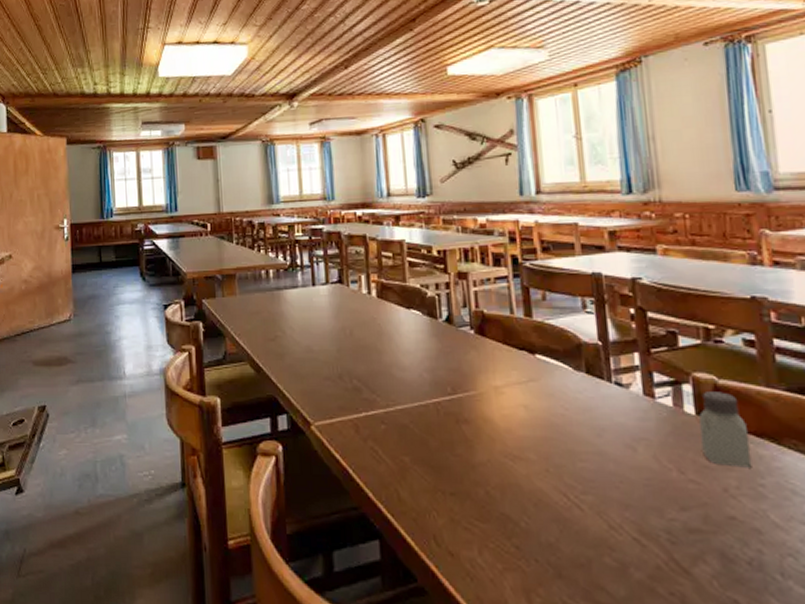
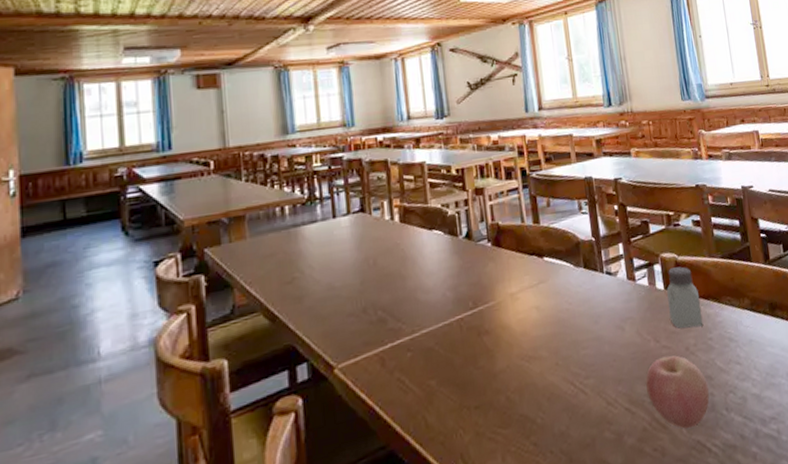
apple: none [663,492,756,583] -> present [645,355,710,429]

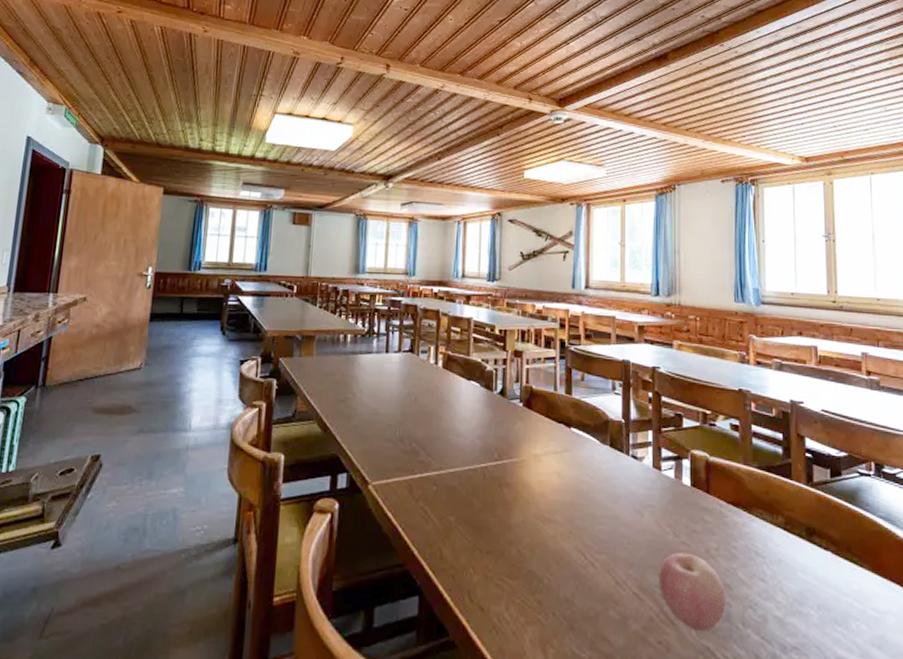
saltshaker: present [666,266,704,329] -> none [693,466,729,533]

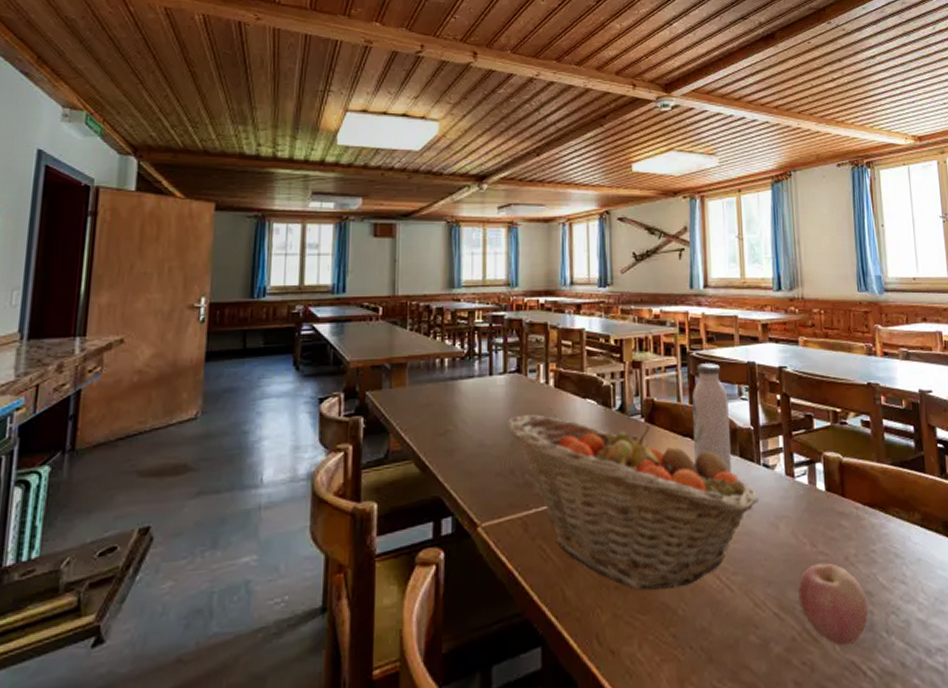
fruit basket: none [399,390,627,559] -> present [507,414,760,590]
water bottle: none [567,358,602,461] -> present [691,363,731,474]

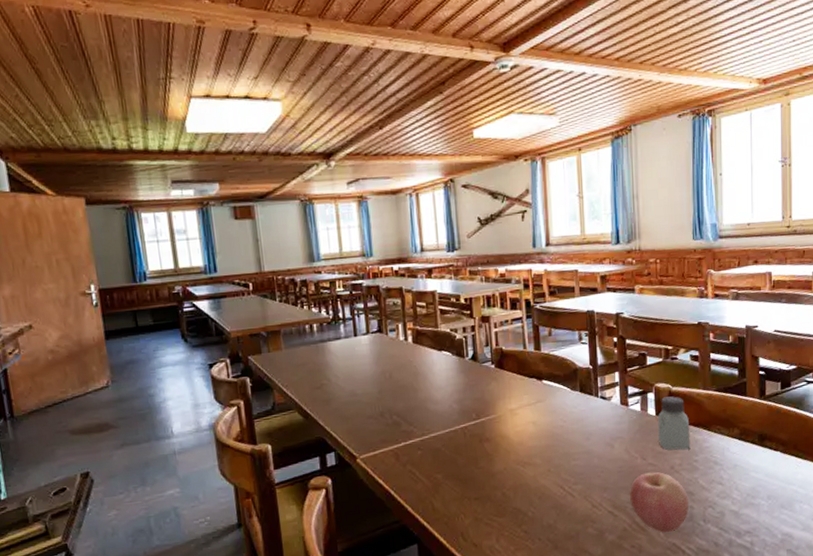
fruit basket: present [507,414,760,590] -> none [374,367,597,500]
water bottle: present [691,363,731,474] -> none [536,313,572,406]
saltshaker: none [828,468,867,537] -> present [658,396,691,450]

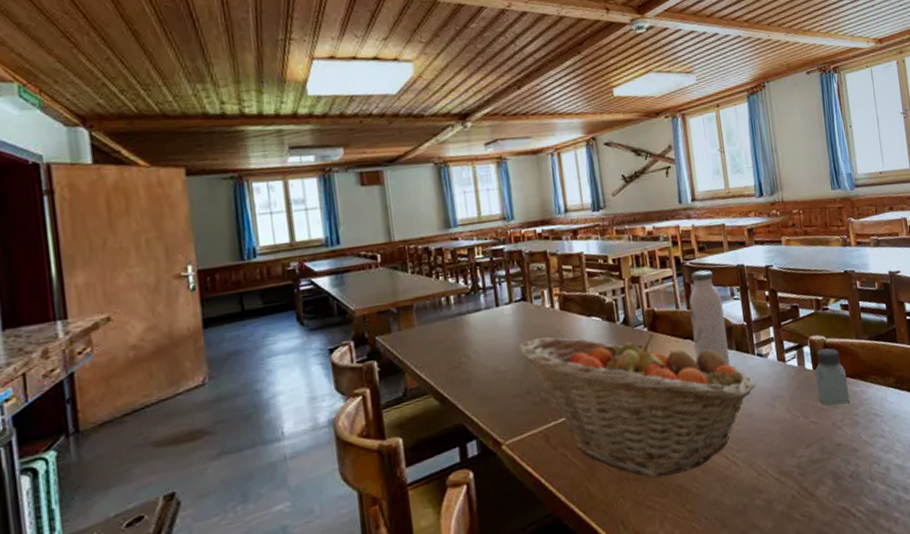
fruit basket: none [374,367,597,500] -> present [518,333,757,478]
water bottle: none [536,313,572,406] -> present [689,270,730,366]
apple: present [630,472,689,533] -> none [794,430,855,497]

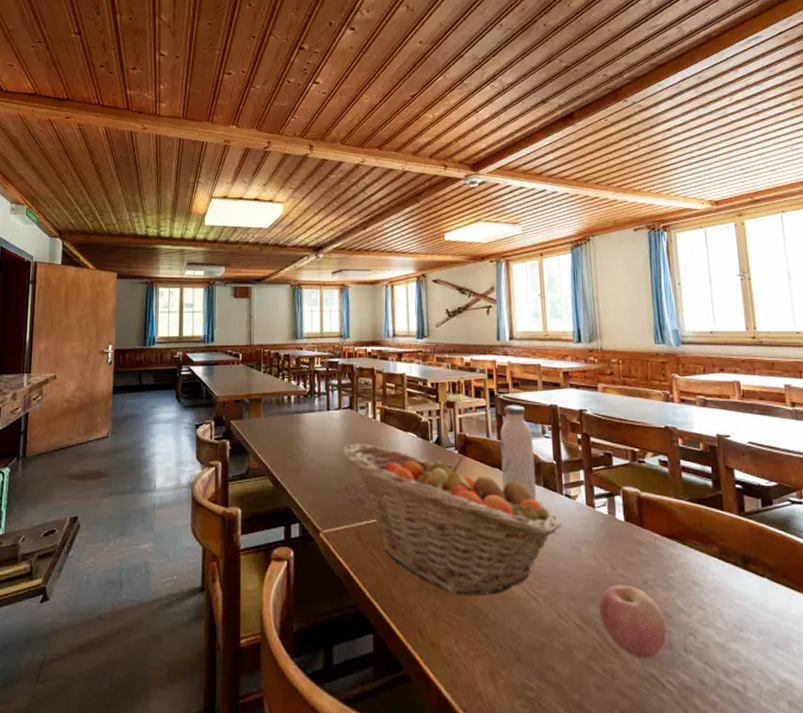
apple: none [794,430,855,497] -> present [599,584,667,660]
saltshaker: present [815,348,850,406] -> none [627,502,665,564]

